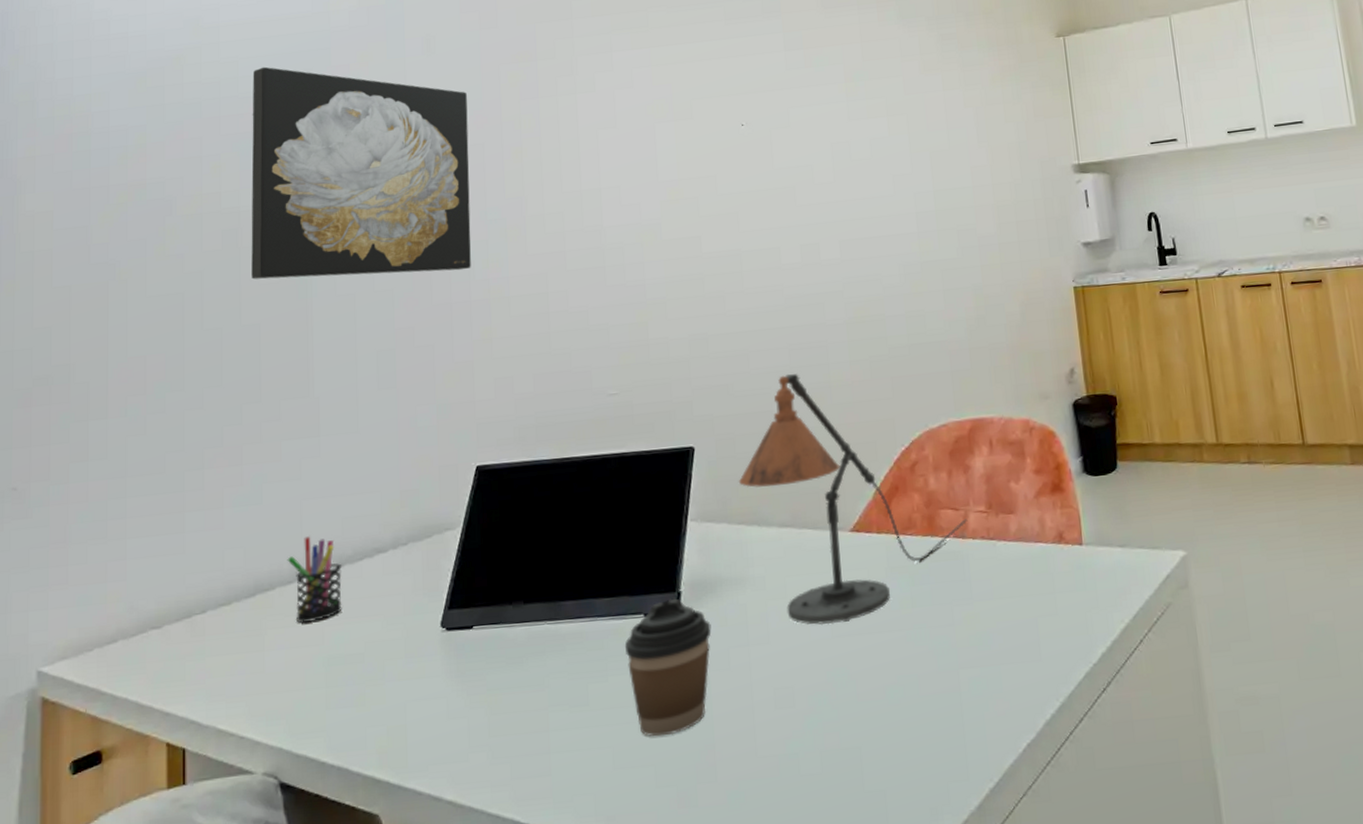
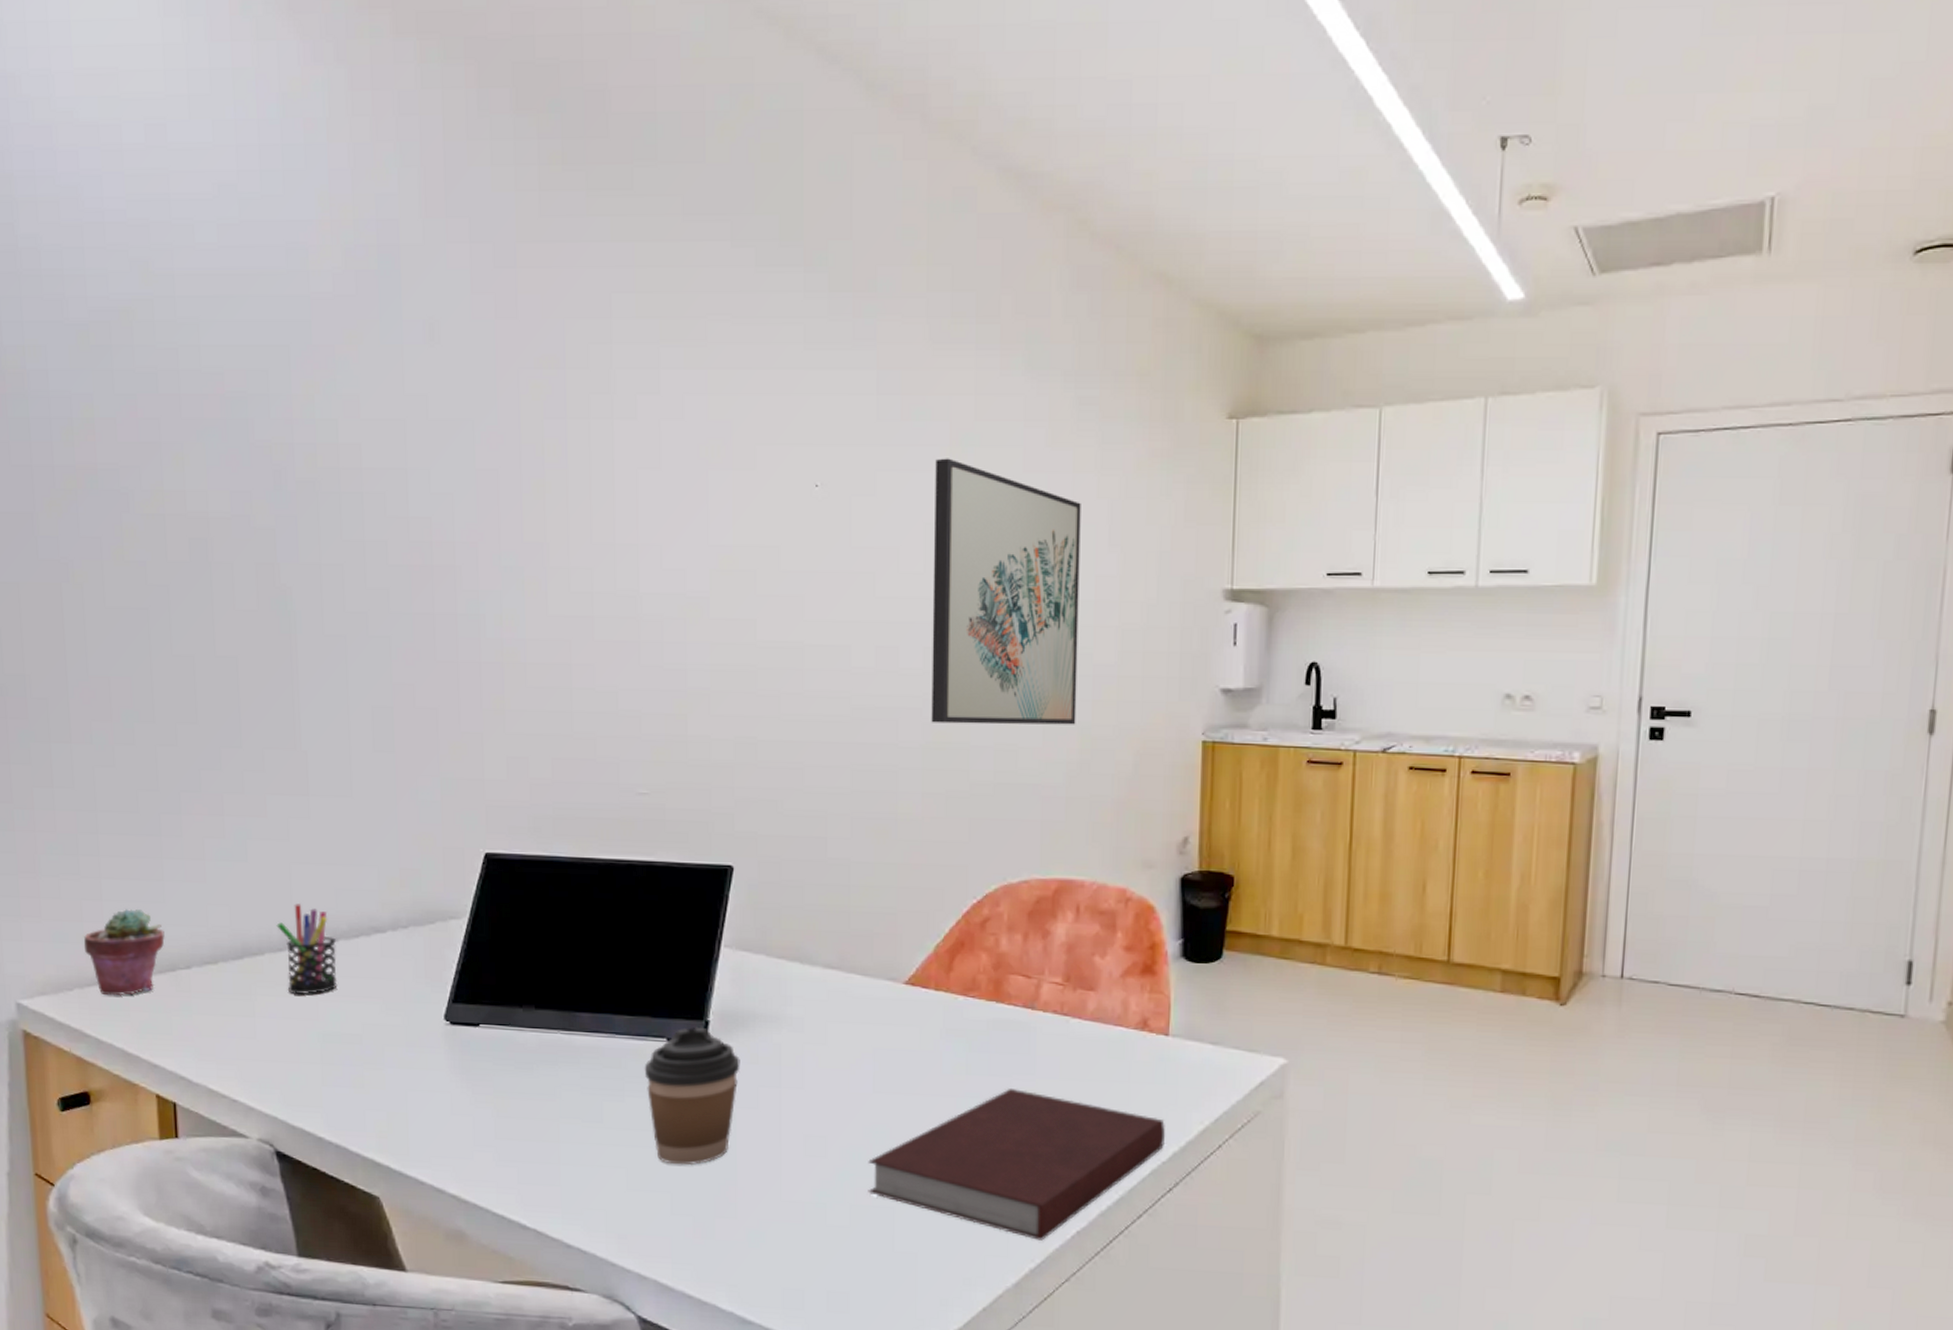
potted succulent: none [106,563,183,651] -> present [83,909,165,996]
wall art: present [251,66,471,280] -> none [217,335,482,624]
desk lamp: present [738,373,968,626] -> none [781,797,1040,1079]
notebook: none [833,614,1093,759] -> present [868,1089,1165,1241]
wall art: none [835,91,970,302] -> present [931,458,1081,725]

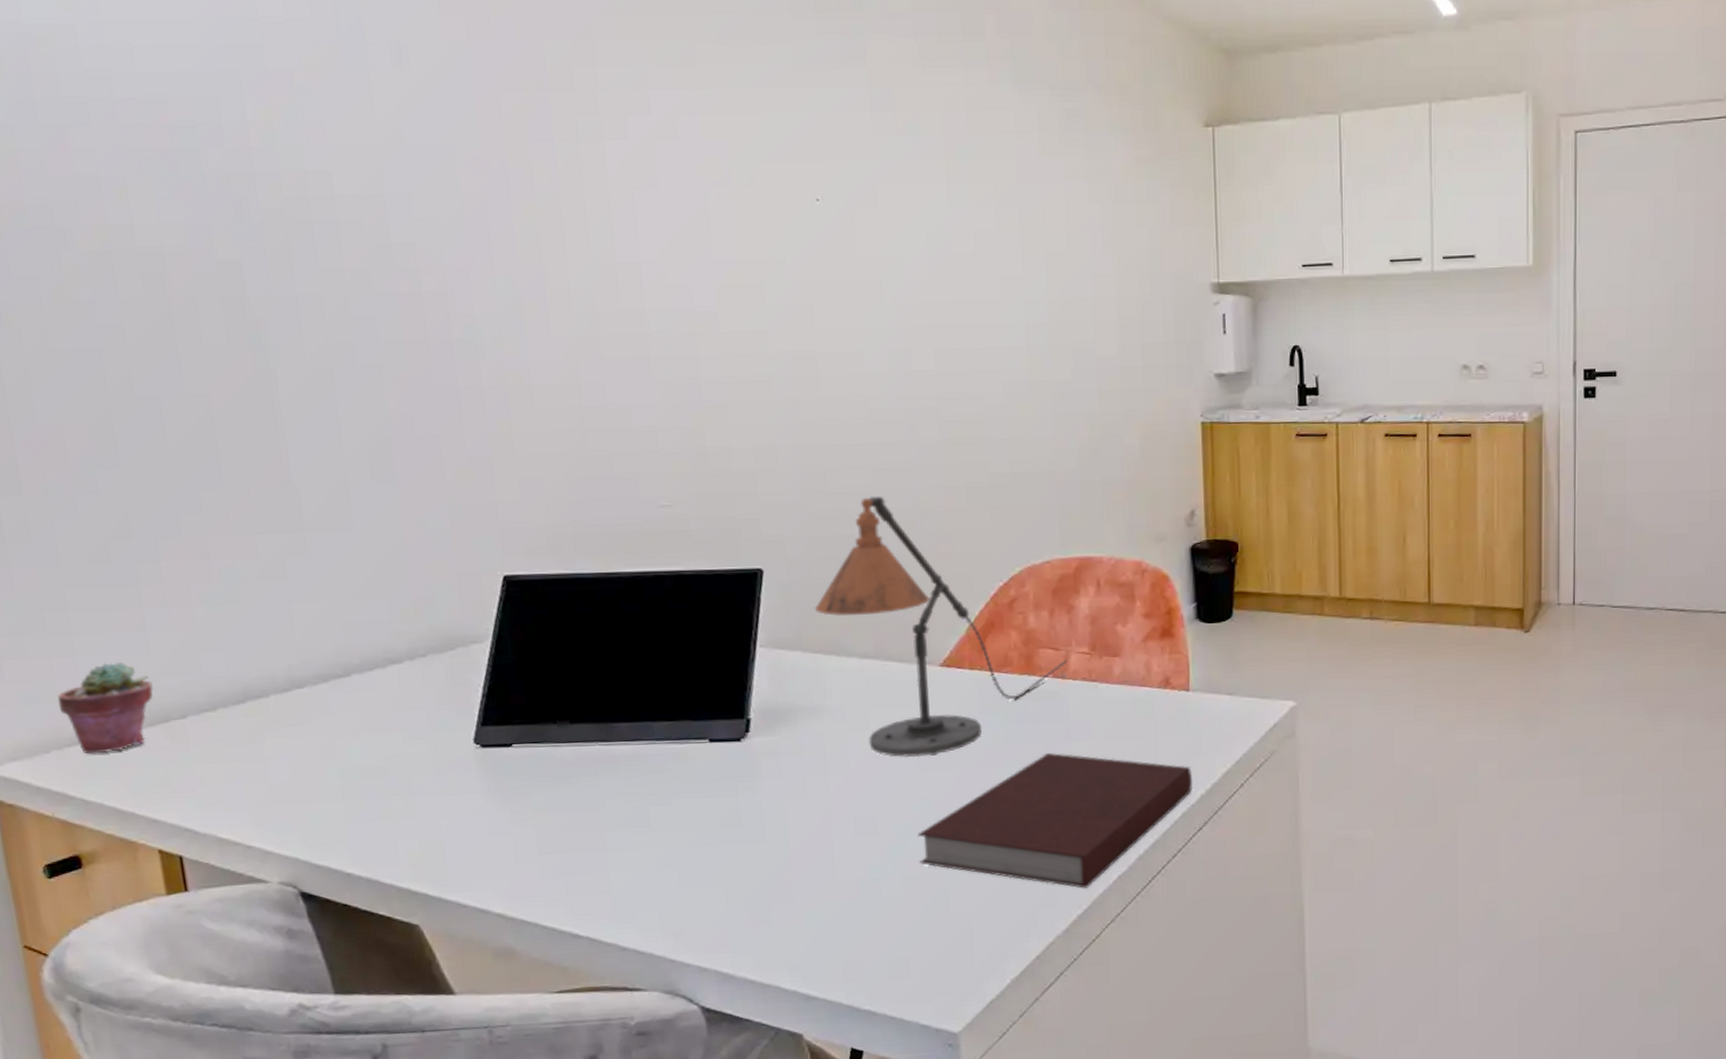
pen holder: present [276,903,338,995] -> none [280,642,354,734]
coffee cup: present [644,1026,740,1166] -> none [687,725,785,859]
desk lamp: none [781,797,1040,1079] -> present [814,496,1069,758]
wall art: present [931,458,1081,725] -> none [933,170,1085,421]

